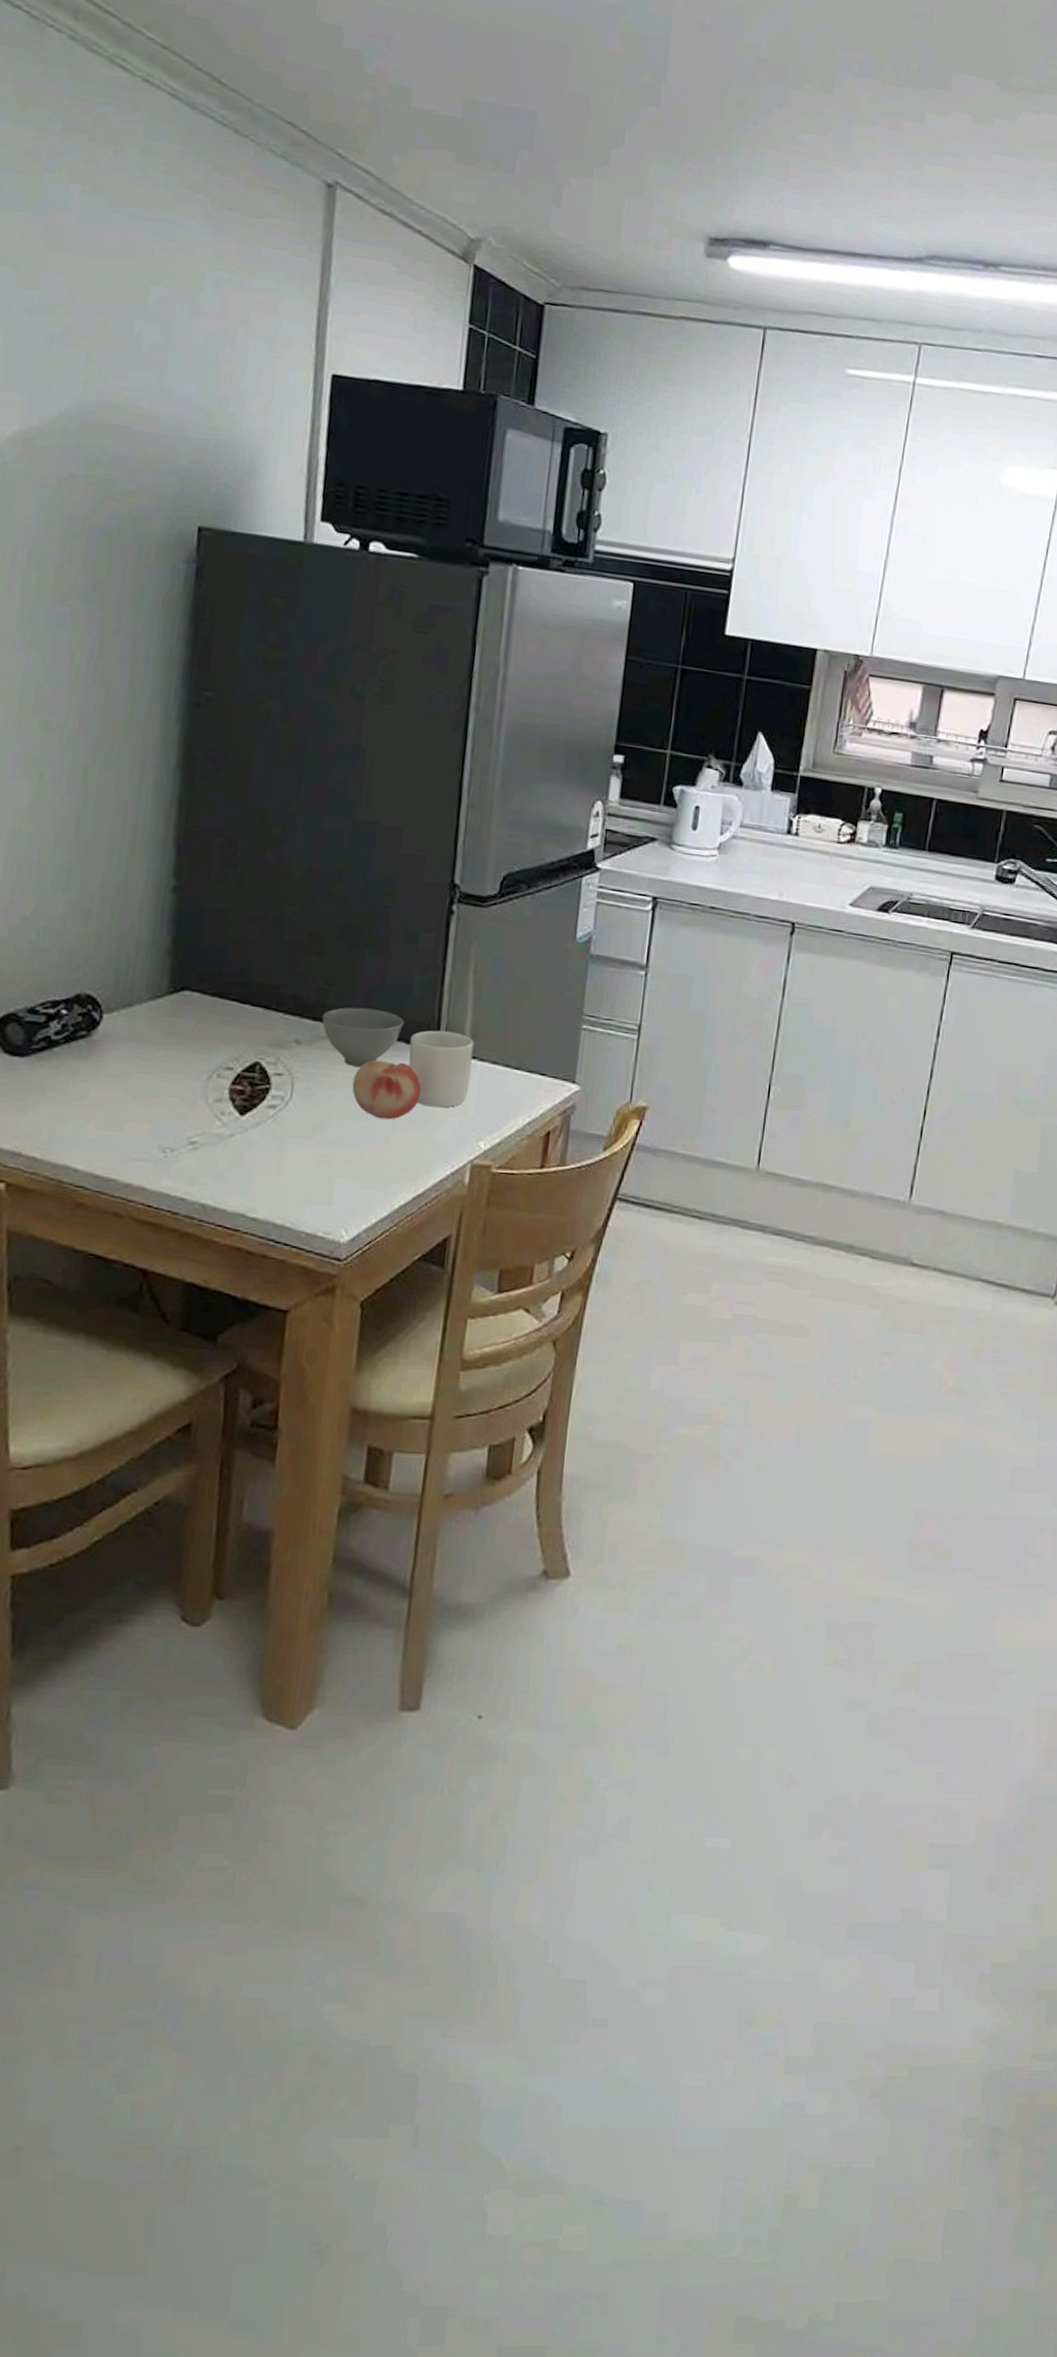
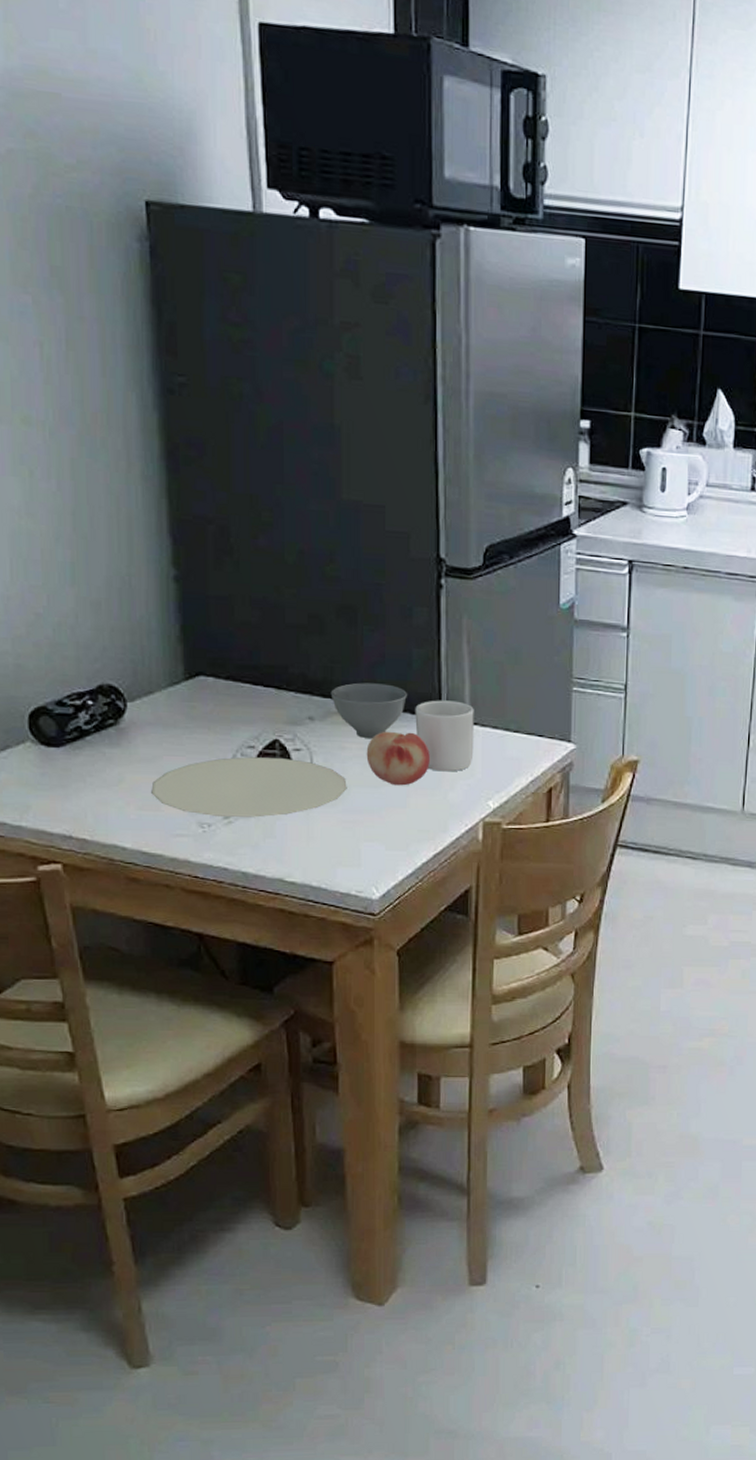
plate: none [114,1078,328,1145] -> present [151,757,347,818]

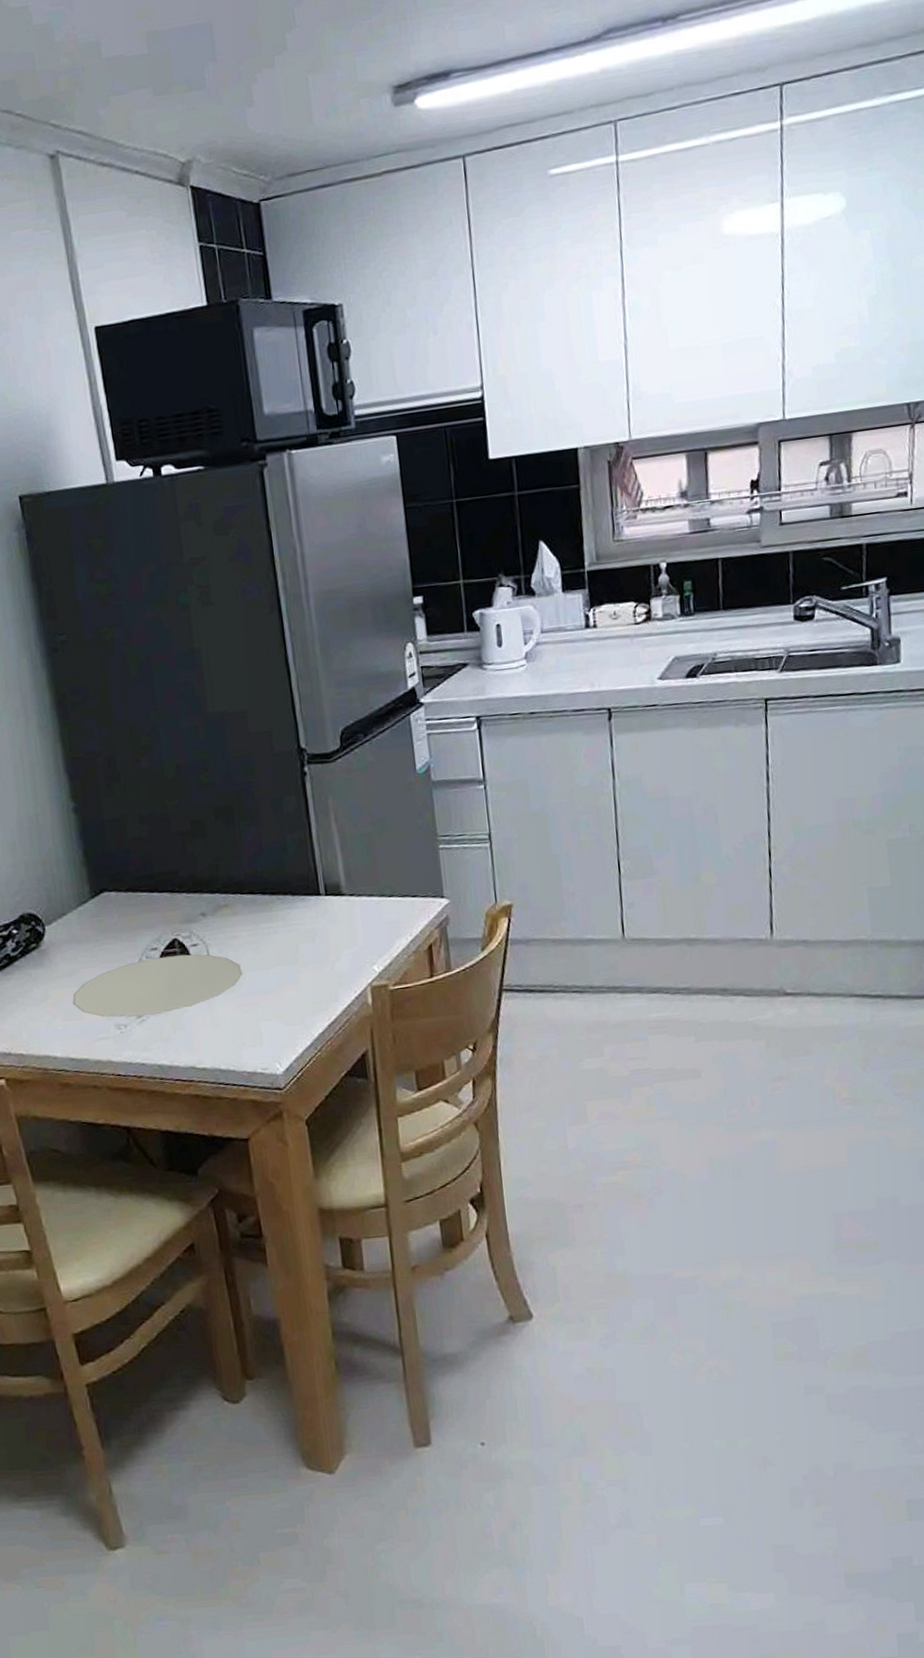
bowl: present [330,682,408,738] -> none [217,871,287,925]
fruit: present [366,731,431,786] -> none [255,912,315,965]
mug: present [415,700,474,772] -> none [295,876,354,945]

